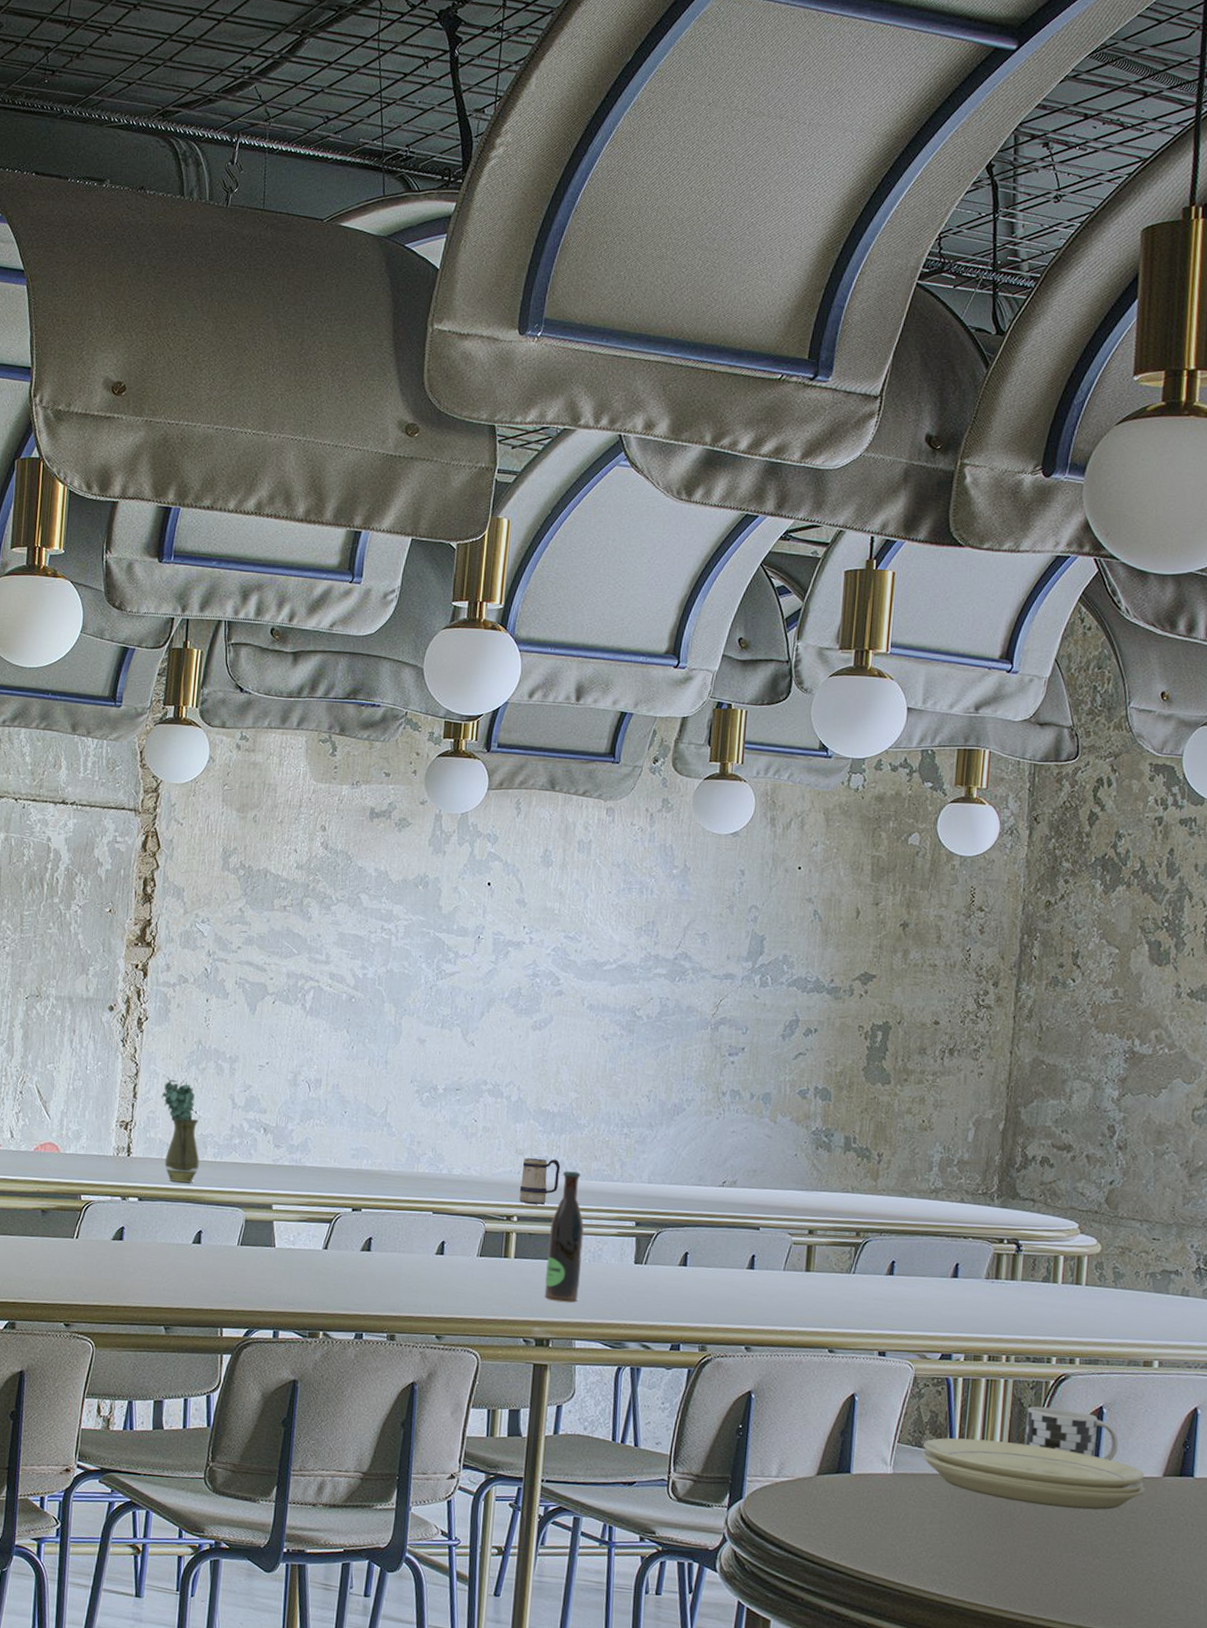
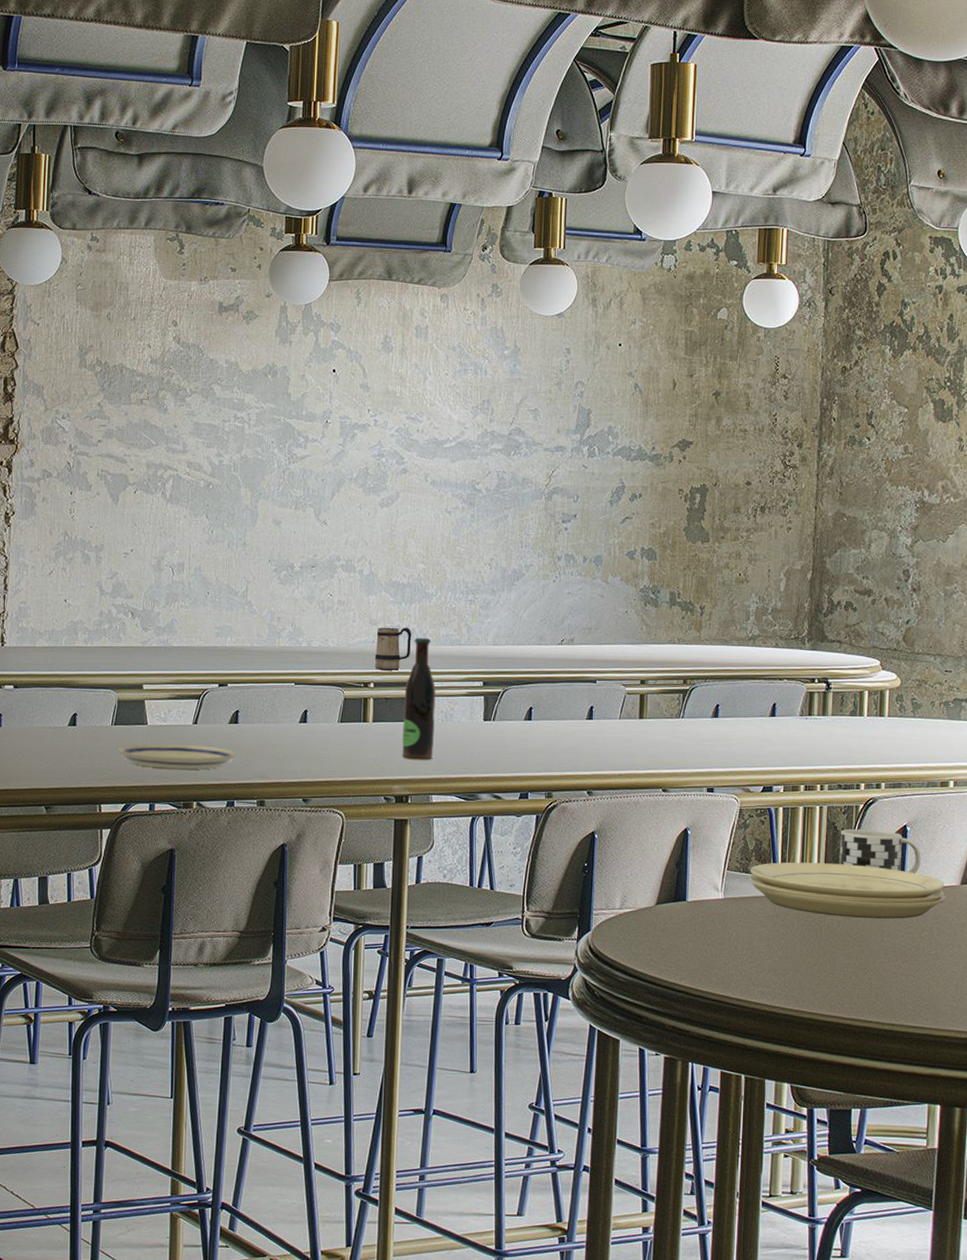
vase: present [161,1076,200,1183] -> none [31,568,71,669]
plate: none [243,1266,368,1298] -> present [118,743,237,769]

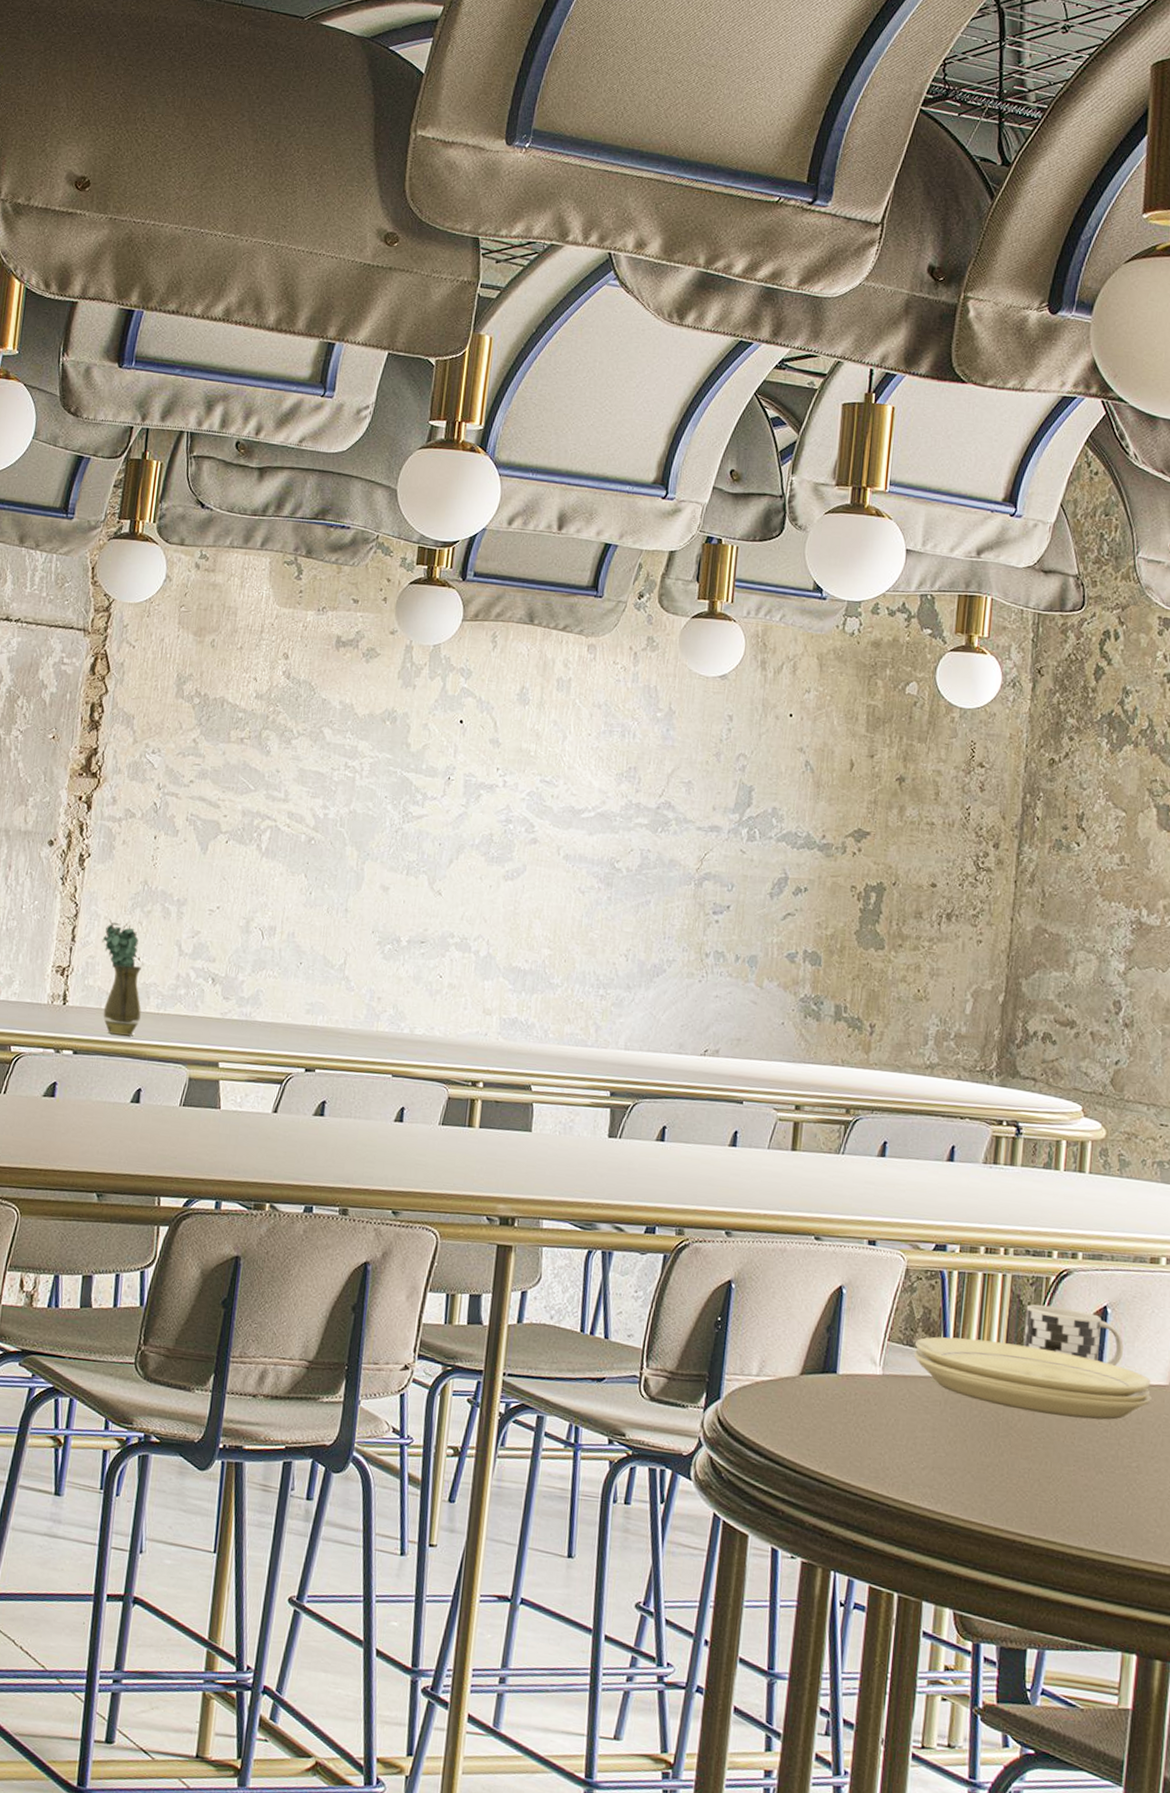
vase: none [31,568,71,669] -> present [102,919,143,1036]
plate: present [118,743,237,769] -> none [184,1130,320,1166]
beer mug: present [374,628,412,670] -> none [486,1018,531,1070]
bottle: present [402,638,436,761] -> none [510,1034,555,1179]

